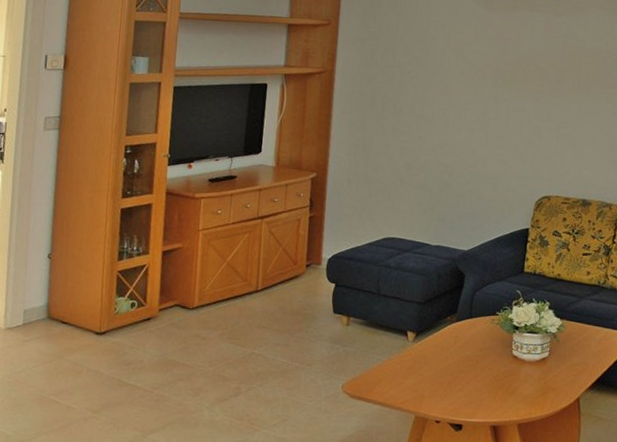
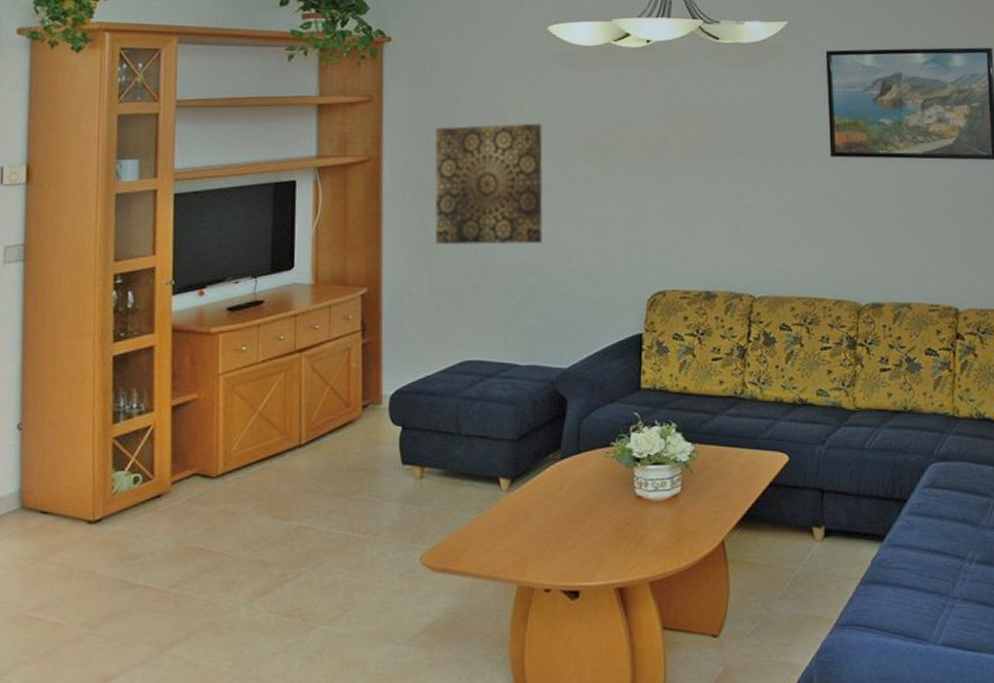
wall art: none [372,50,463,150] -> present [434,123,544,245]

